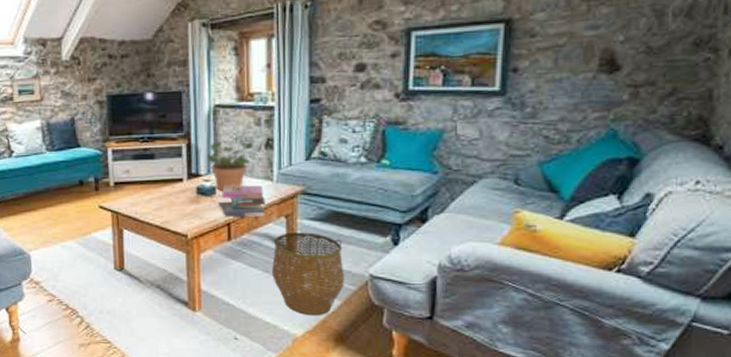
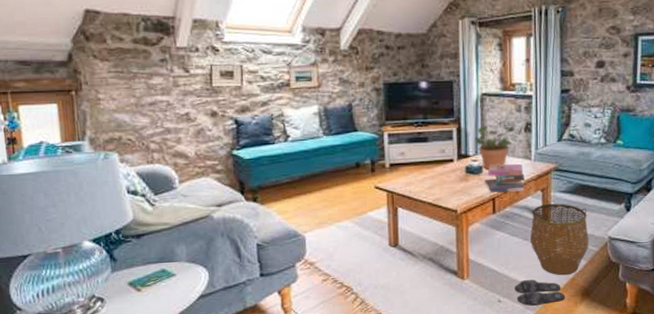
slippers: none [253,317,315,347] -> present [514,279,566,306]

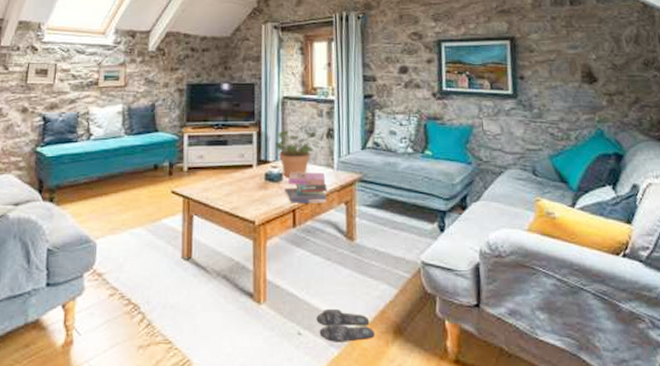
basket: present [529,203,589,276] -> none [333,219,400,307]

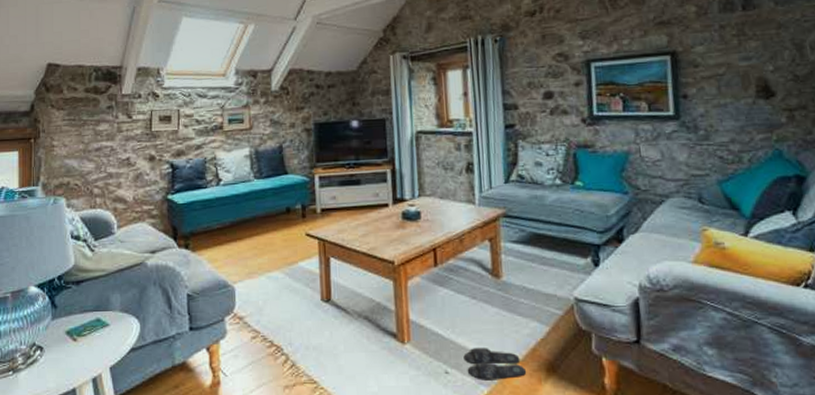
potted plant: present [275,130,320,178] -> none [411,166,459,217]
books: present [283,172,327,203] -> none [422,209,470,242]

